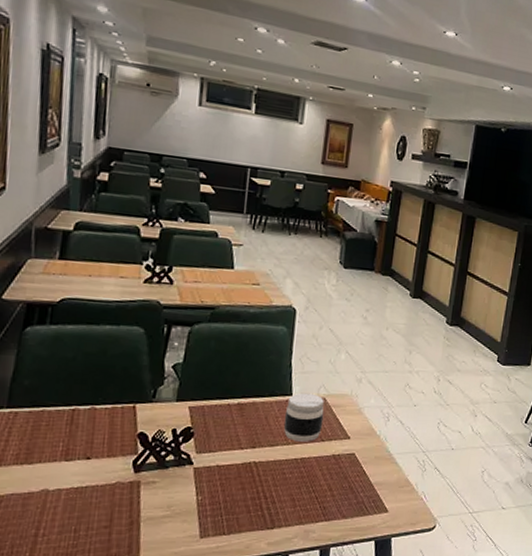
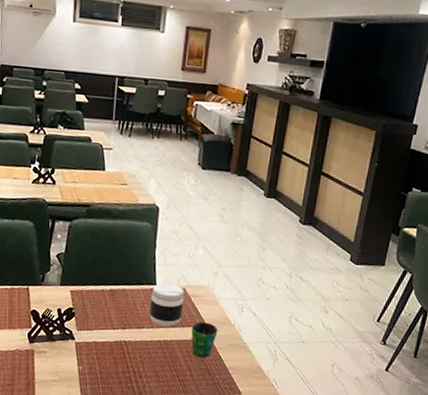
cup: none [332,434,362,475] -> present [191,321,218,359]

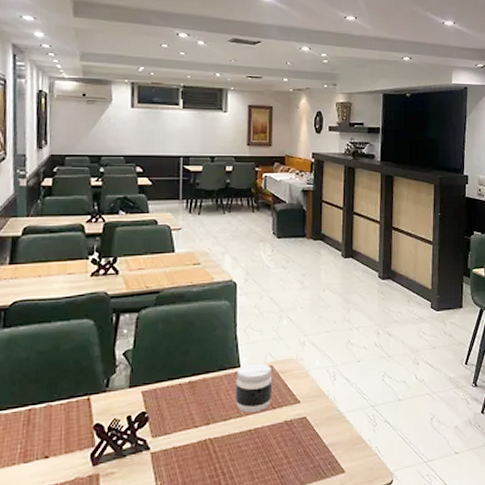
cup: present [191,321,218,359] -> none [283,398,312,441]

